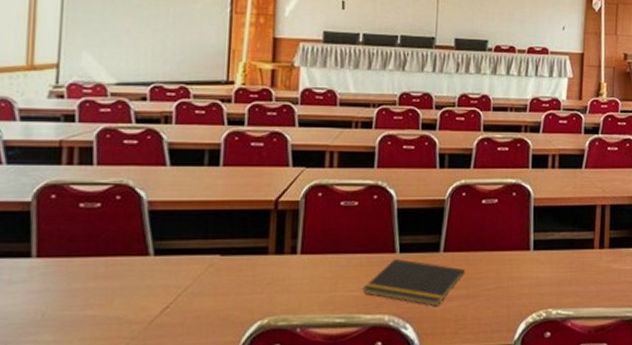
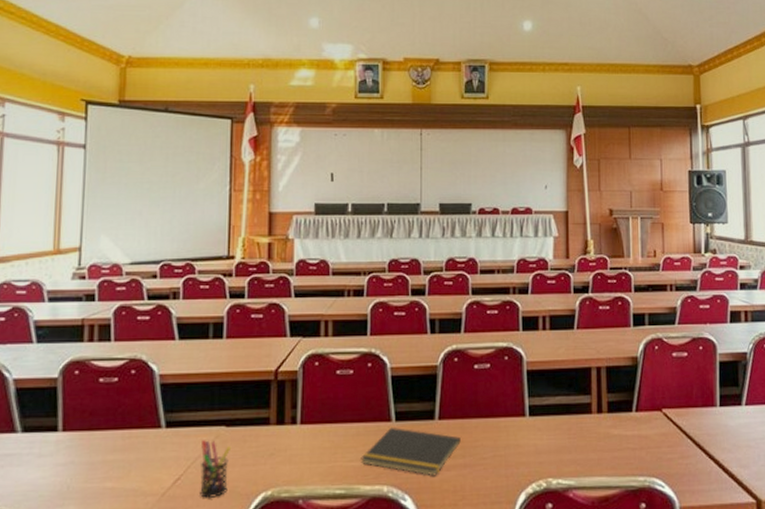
pen holder: none [191,268,226,327] -> present [200,440,232,499]

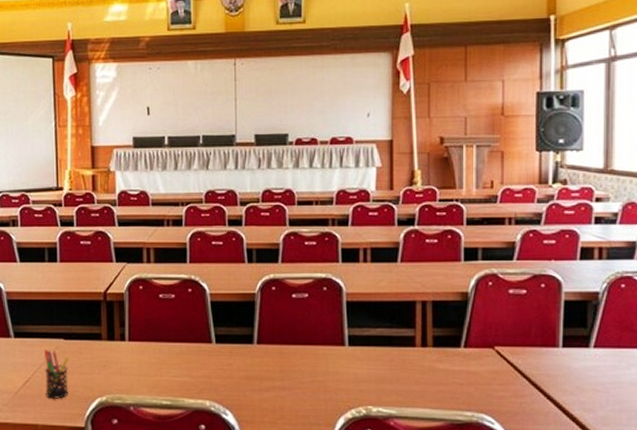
notepad: present [361,428,461,476] -> none [184,349,279,396]

